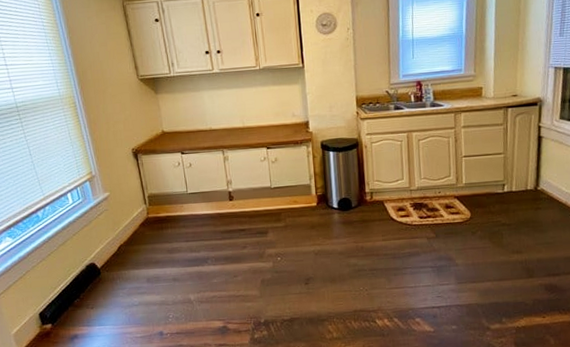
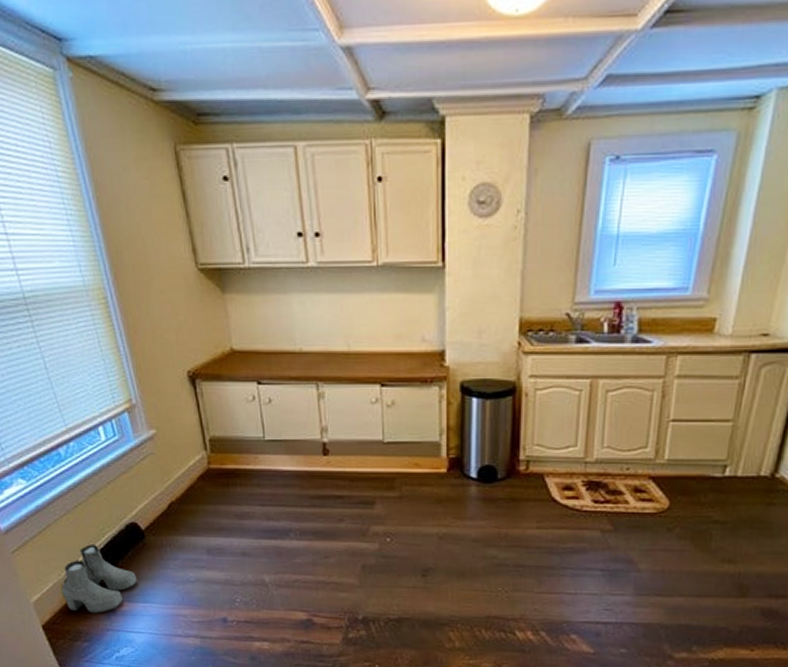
boots: none [36,283,95,339] -> present [61,545,138,614]

